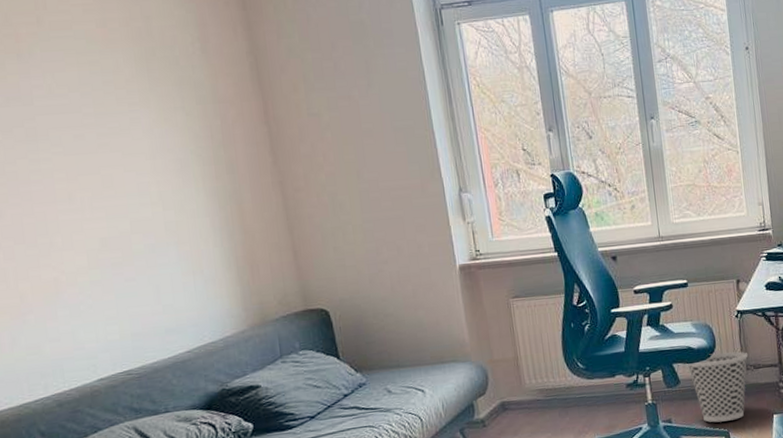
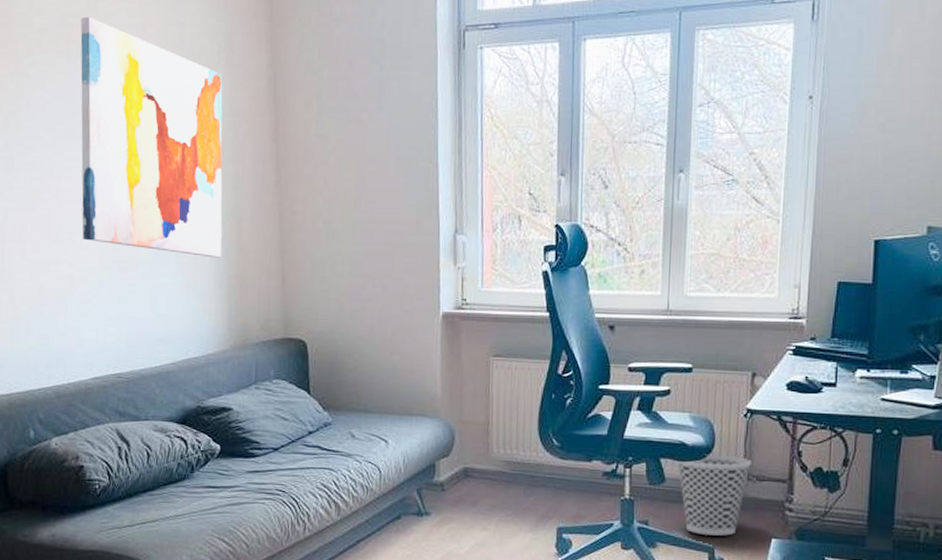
wall art: none [28,14,226,243] -> present [80,16,223,258]

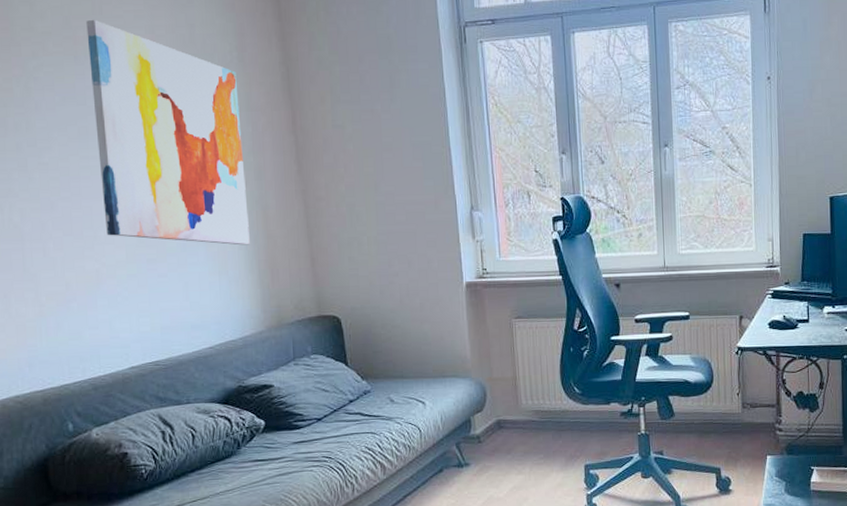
wastebasket: present [676,454,752,536] -> none [683,388,746,459]

